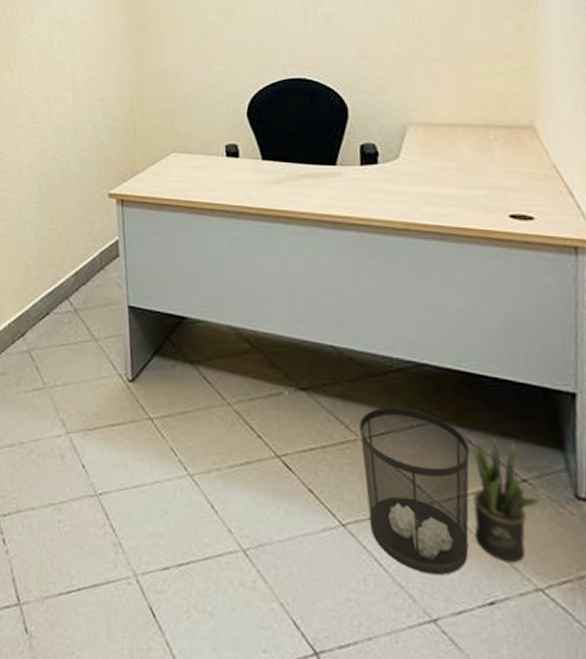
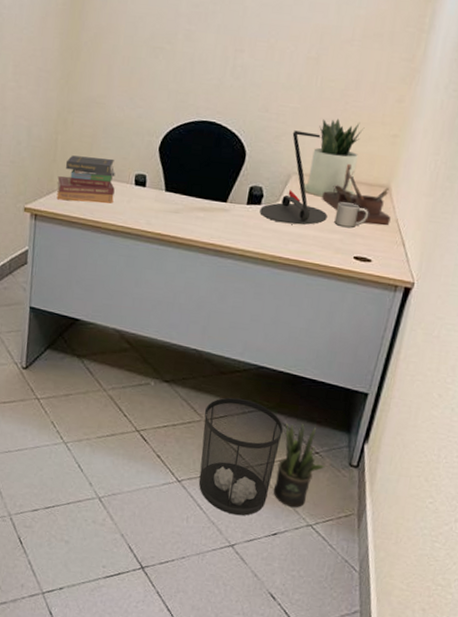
books: none [140,131,205,182] -> present [56,155,115,204]
desk lamp: none [378,76,463,183] -> present [260,130,328,225]
planter: none [426,57,493,148] -> present [304,118,365,197]
desk organizer: none [451,105,546,174] -> present [322,163,391,226]
mug: none [472,151,516,181] -> present [334,202,369,229]

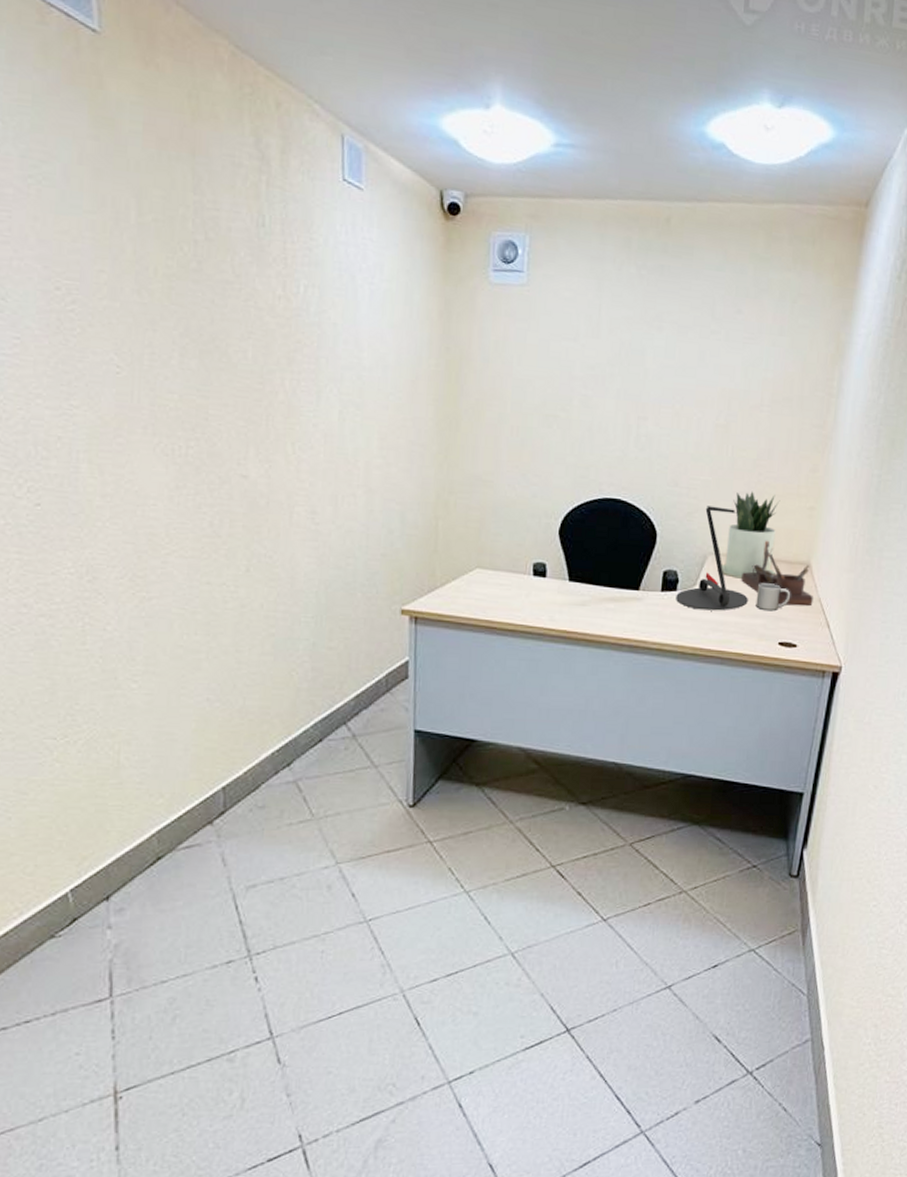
books: present [56,155,115,204] -> none [440,544,510,599]
waste bin: present [198,397,283,516] -> none [627,813,717,951]
potted plant: present [273,423,325,508] -> none [710,834,764,933]

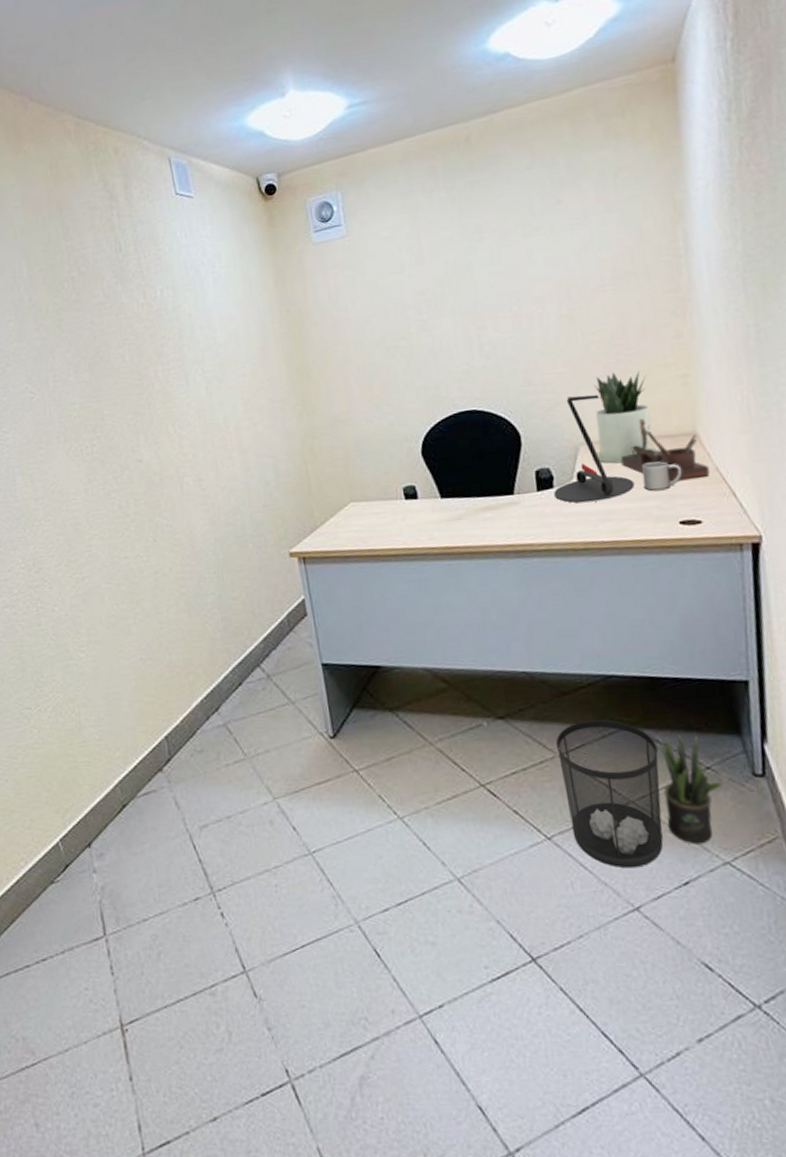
waste bin: none [627,813,717,951] -> present [555,719,664,869]
potted plant: none [710,834,764,933] -> present [659,734,724,844]

